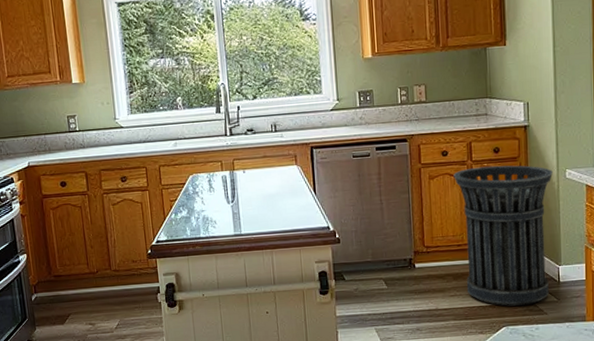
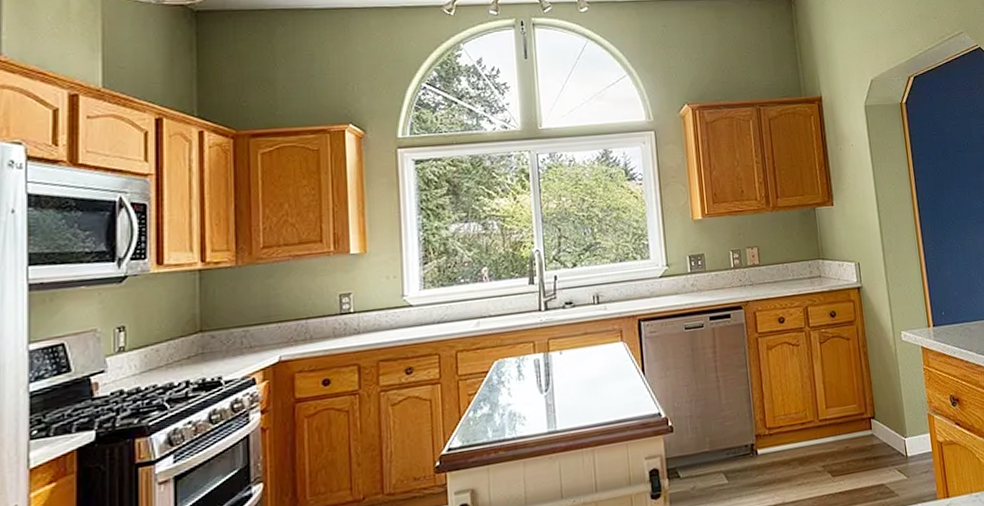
trash can: present [453,165,553,306] -> none [792,329,898,491]

